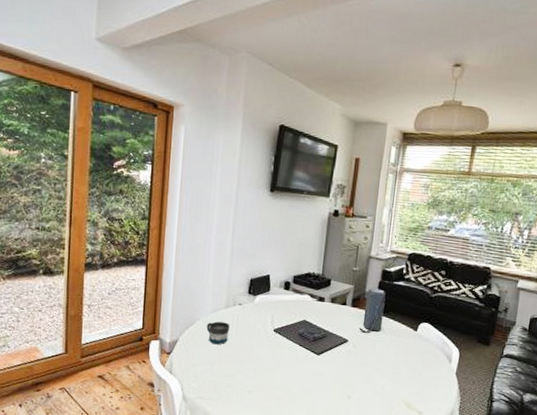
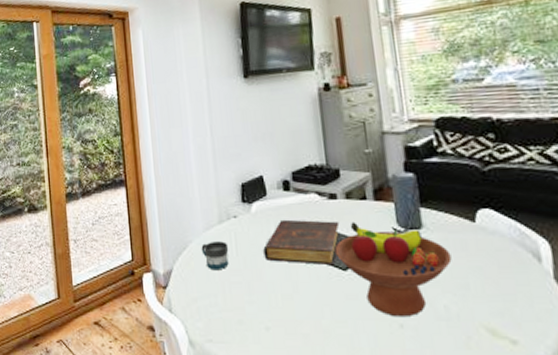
book: none [258,311,322,351] -> present [263,219,341,266]
fruit bowl: none [313,320,395,391] -> present [334,222,452,316]

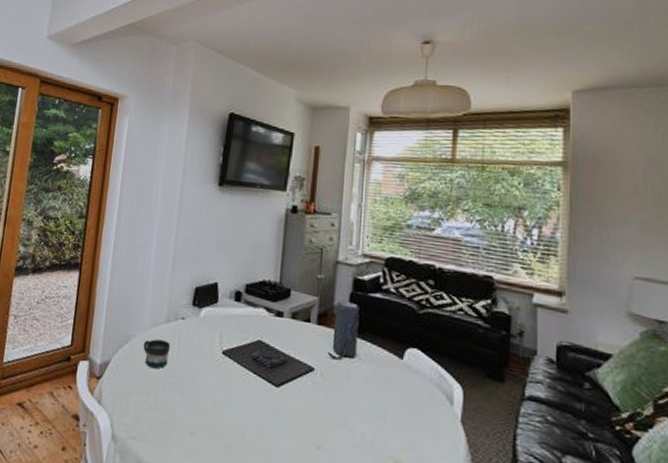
book: present [263,219,341,266] -> none [203,328,281,381]
fruit bowl: present [334,222,452,316] -> none [271,341,376,439]

